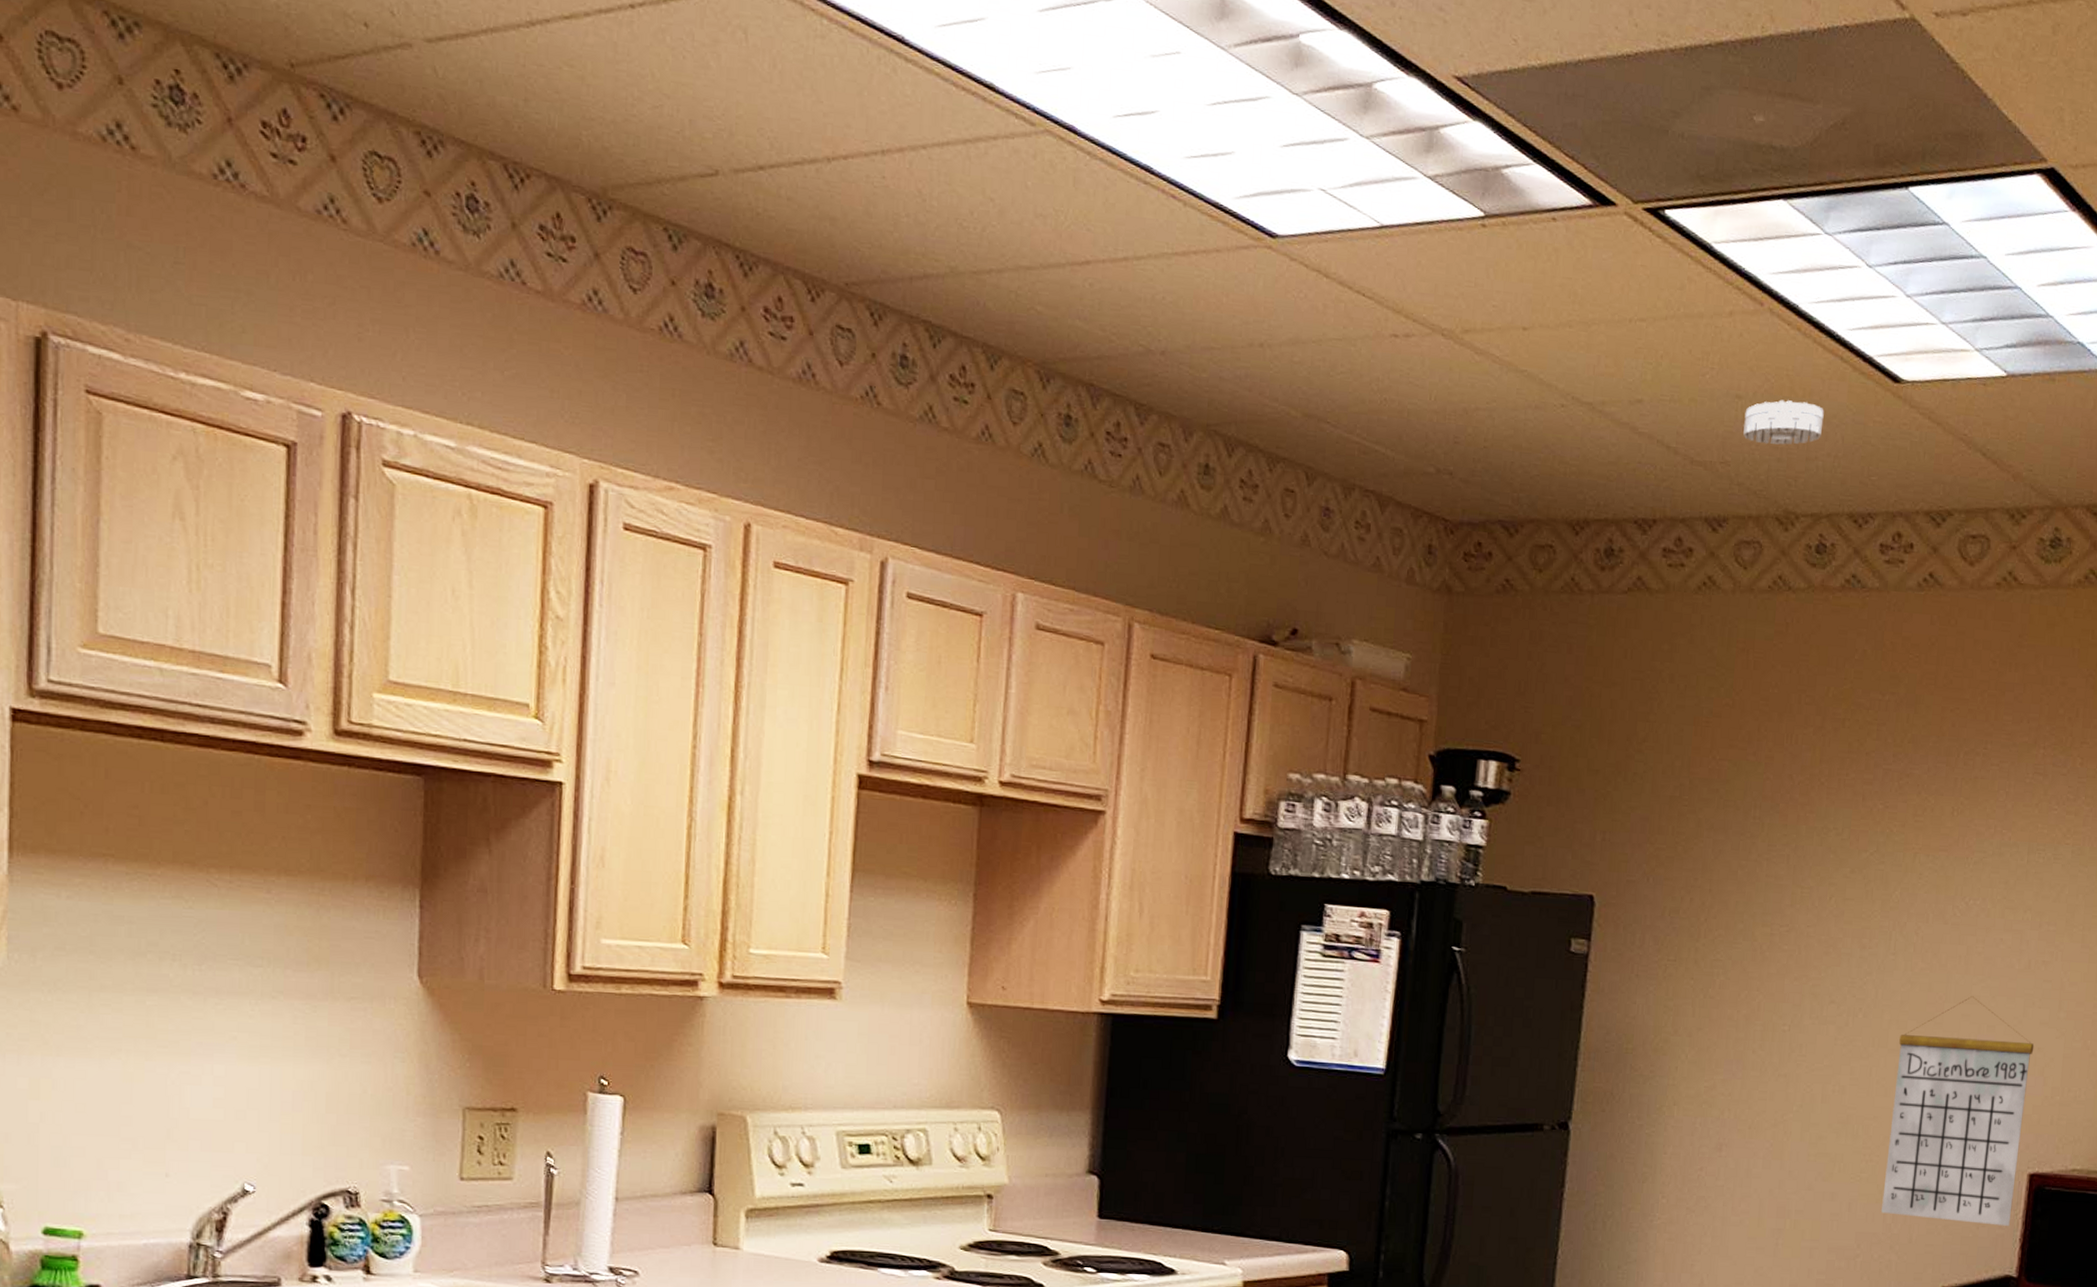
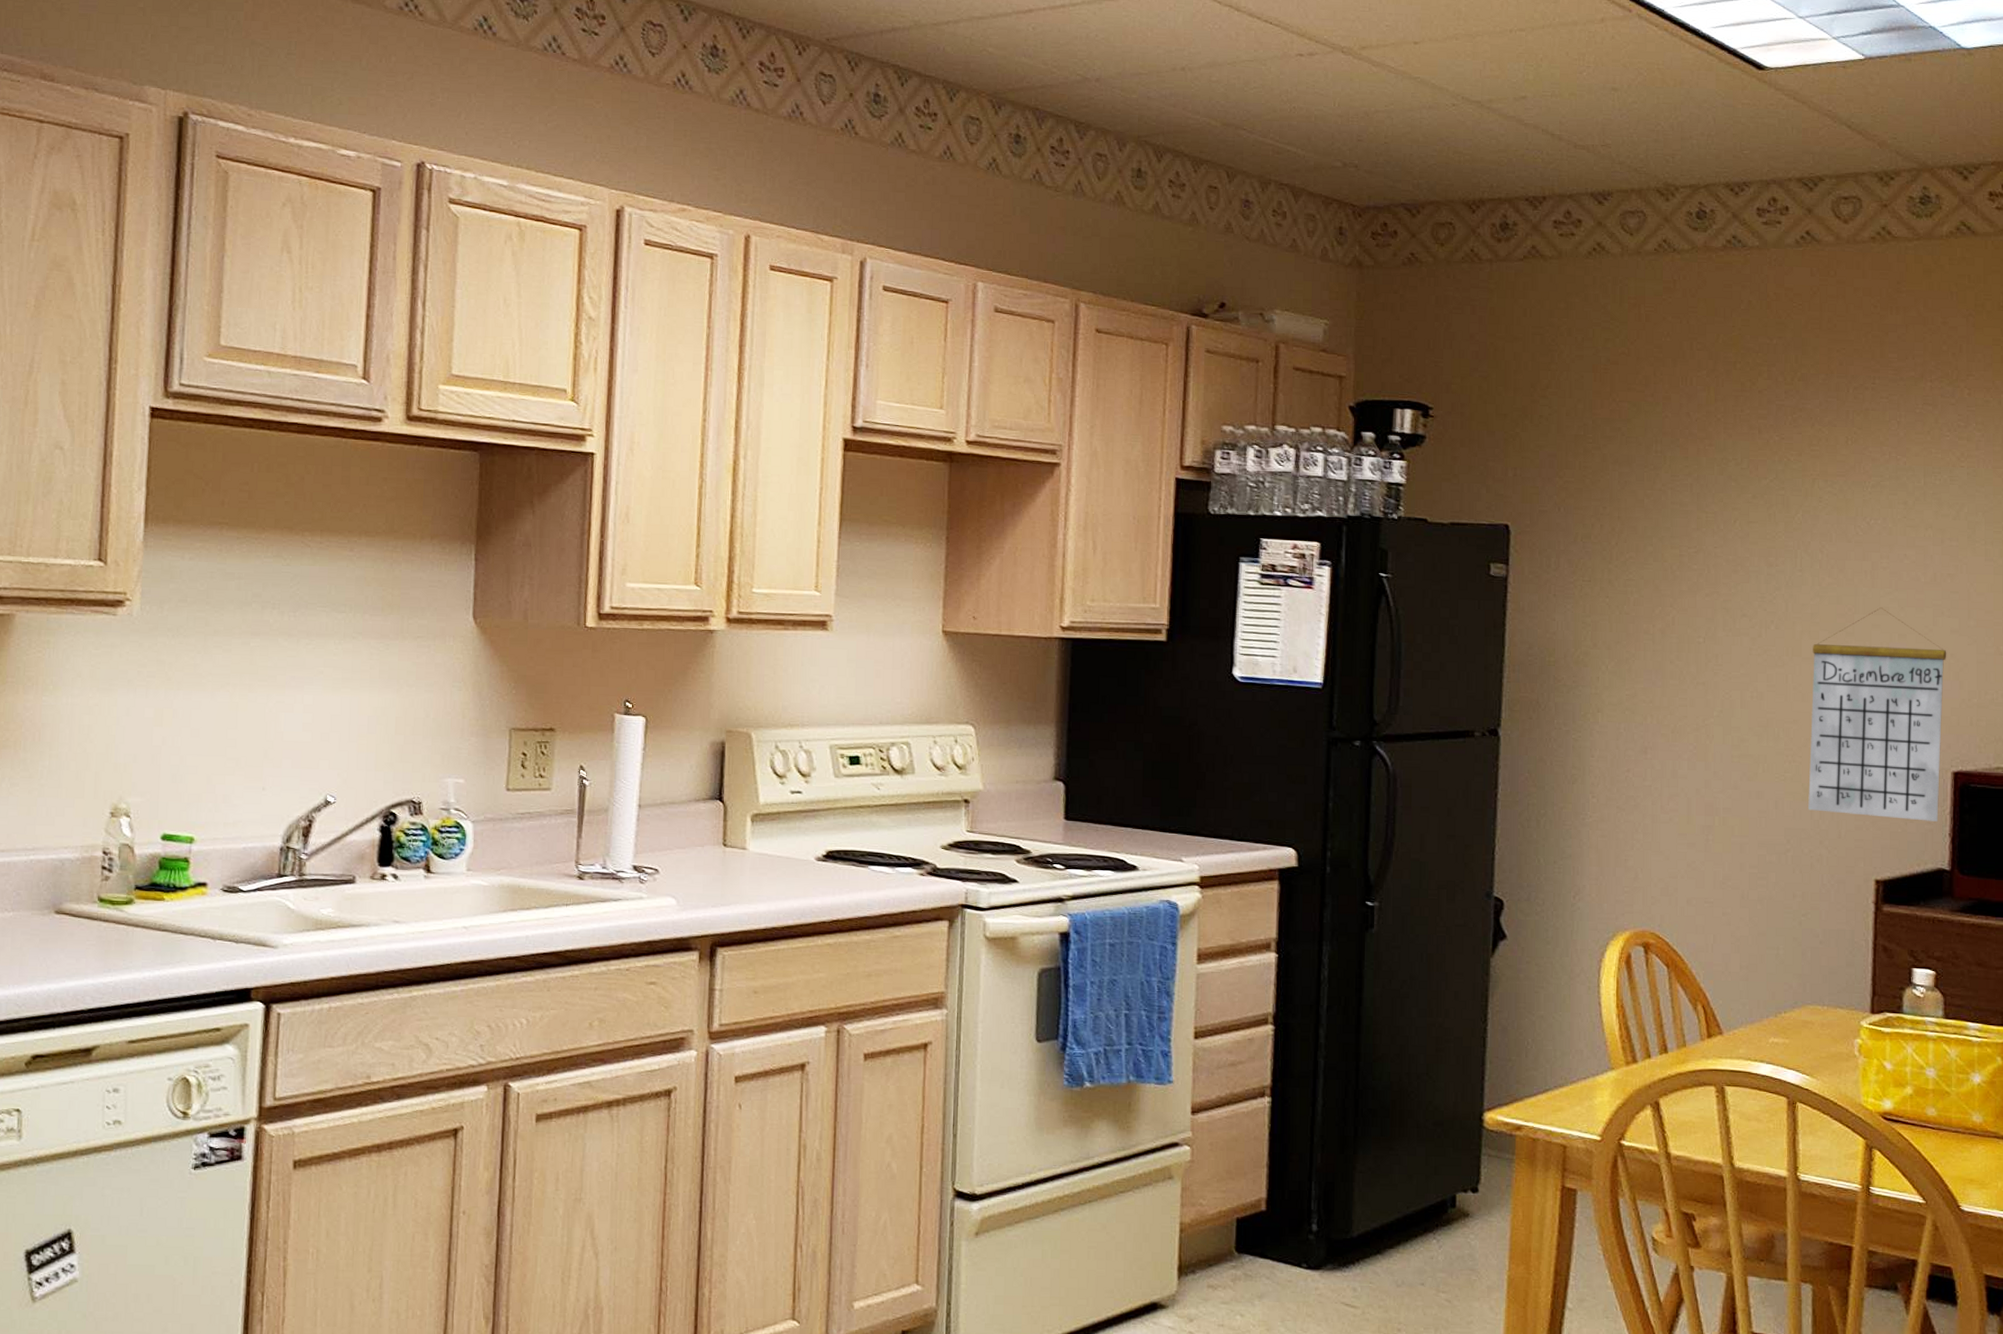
smoke detector: present [1743,399,1824,445] -> none [1621,89,1695,128]

